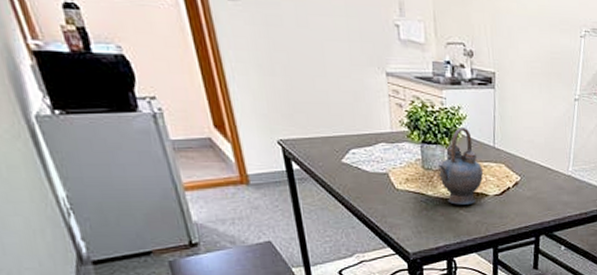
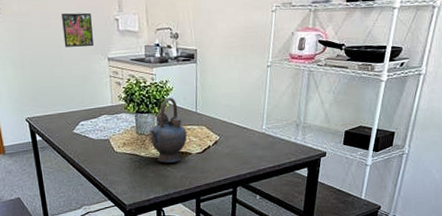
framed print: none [325,9,367,56] -> present [62,12,94,47]

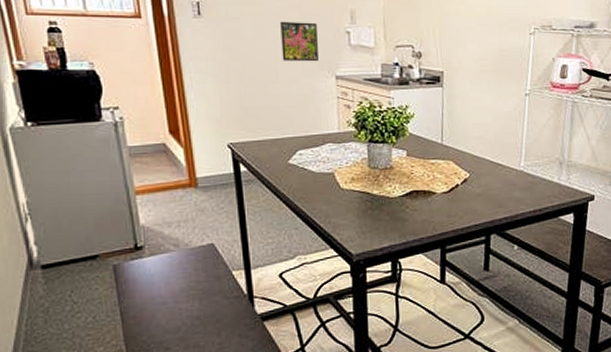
teapot: present [149,97,188,163] -> none [384,125,431,204]

